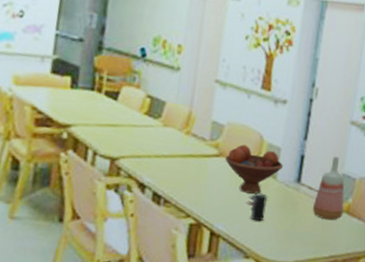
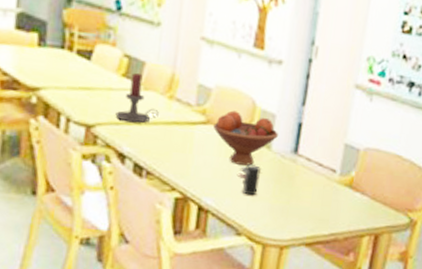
candle holder: none [137,111,177,156] -> present [115,72,159,124]
vase: present [312,156,345,221] -> none [311,124,347,196]

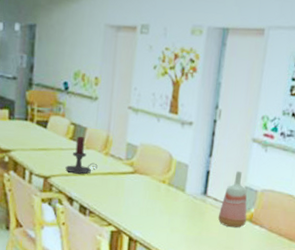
fruit bowl: present [213,110,278,166] -> none [139,162,191,205]
cup: present [237,164,262,196] -> none [158,204,178,229]
vase: none [311,124,347,196] -> present [218,171,247,228]

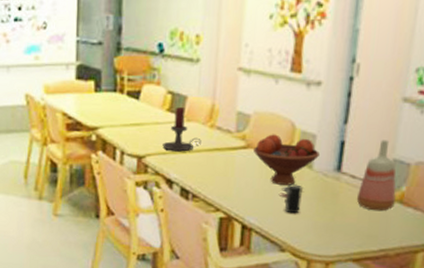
fruit bowl: none [139,162,191,205] -> present [253,134,320,185]
cup: none [158,204,178,229] -> present [278,184,304,214]

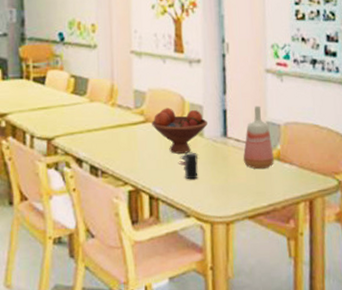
candle holder: present [162,106,201,152] -> none [70,88,105,131]

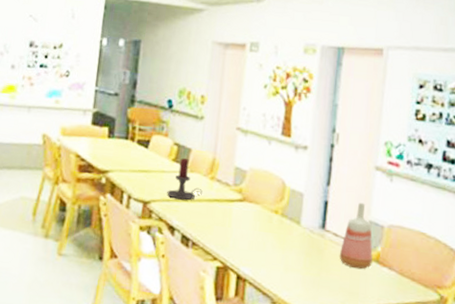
candle holder: none [70,88,105,131] -> present [167,158,202,201]
fruit bowl: present [152,108,207,154] -> none [249,189,306,239]
cup: present [178,152,199,180] -> none [270,238,293,267]

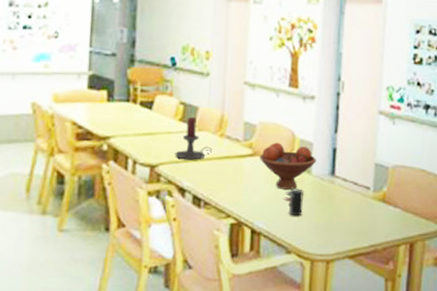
fruit bowl: none [249,189,306,239] -> present [260,142,316,190]
cup: none [270,238,293,267] -> present [283,188,304,216]
vase: present [339,202,373,270] -> none [348,147,379,210]

